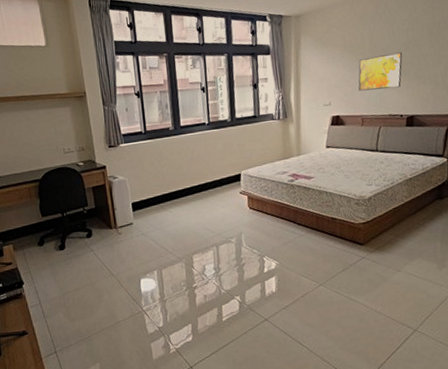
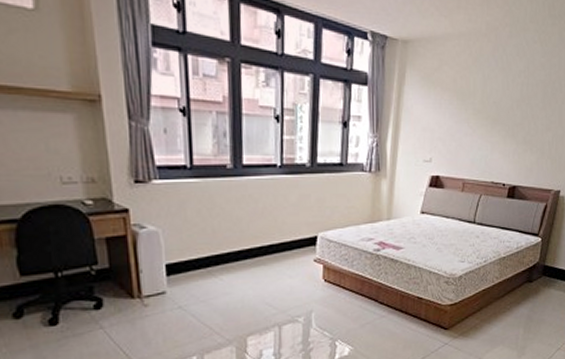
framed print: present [358,52,403,91] -> none [464,109,514,152]

